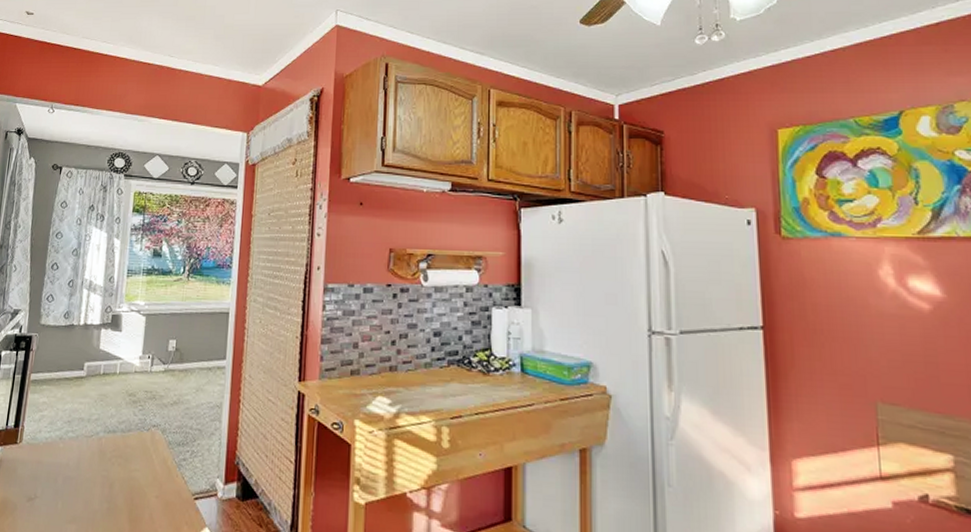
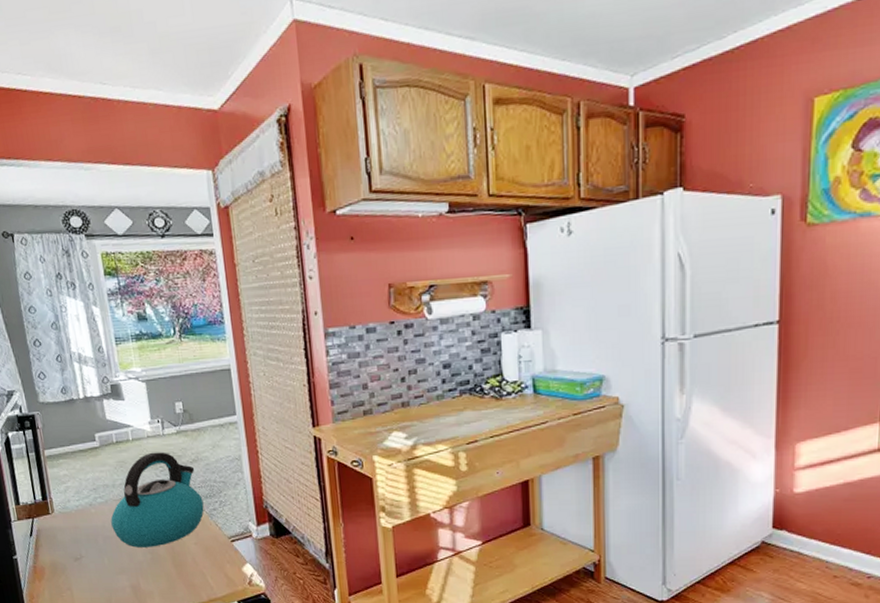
kettle: none [75,388,175,496] -> present [111,452,204,548]

